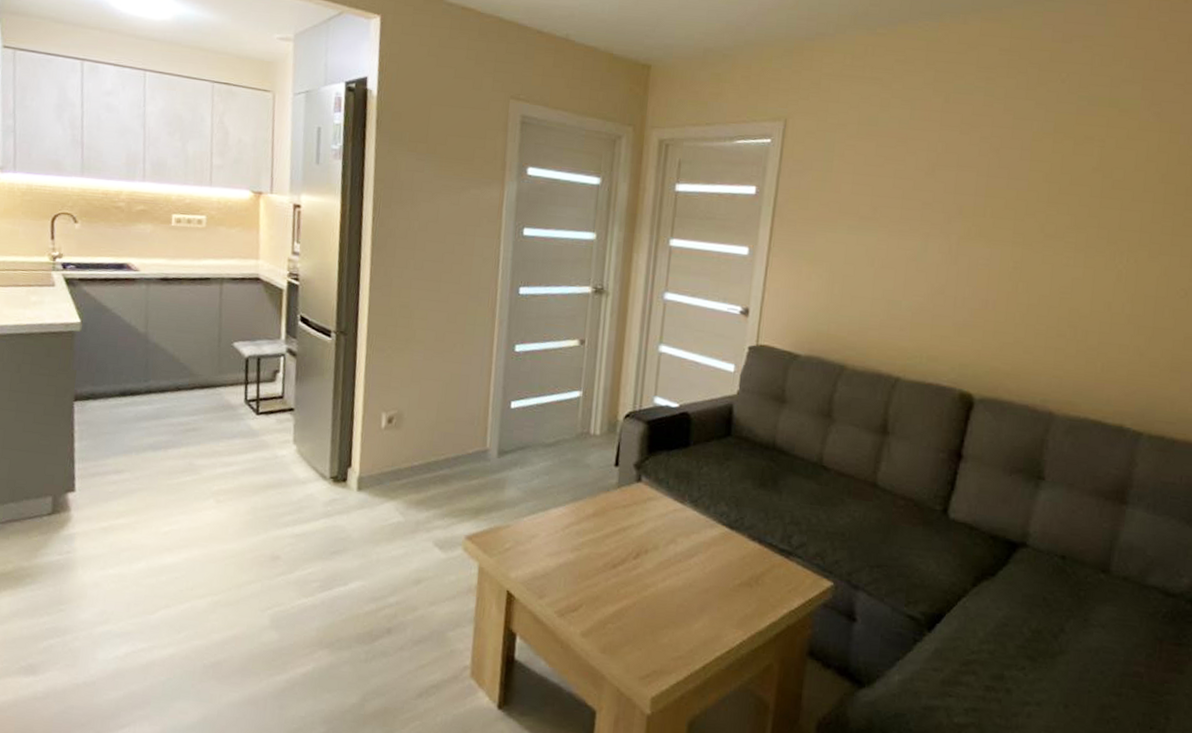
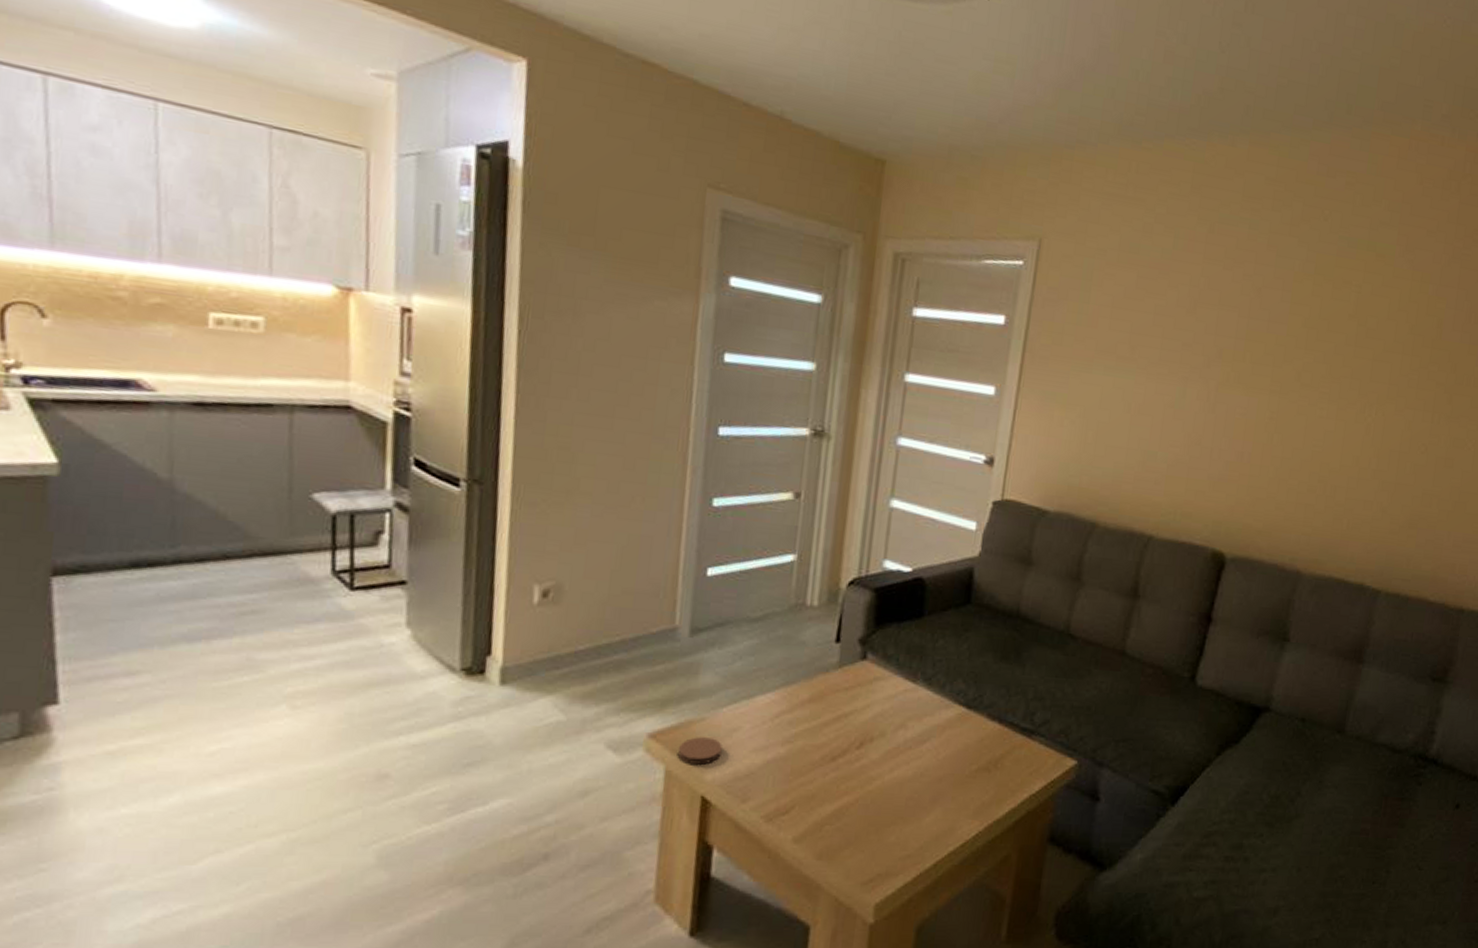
coaster: none [488,541,523,564] -> present [678,737,722,765]

